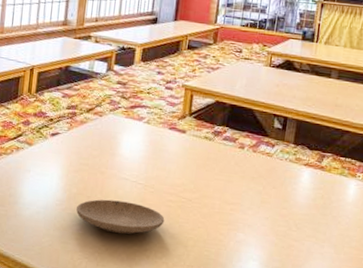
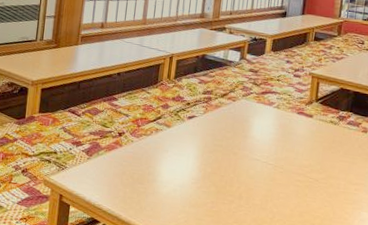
plate: present [76,199,165,235] -> none [210,178,293,212]

